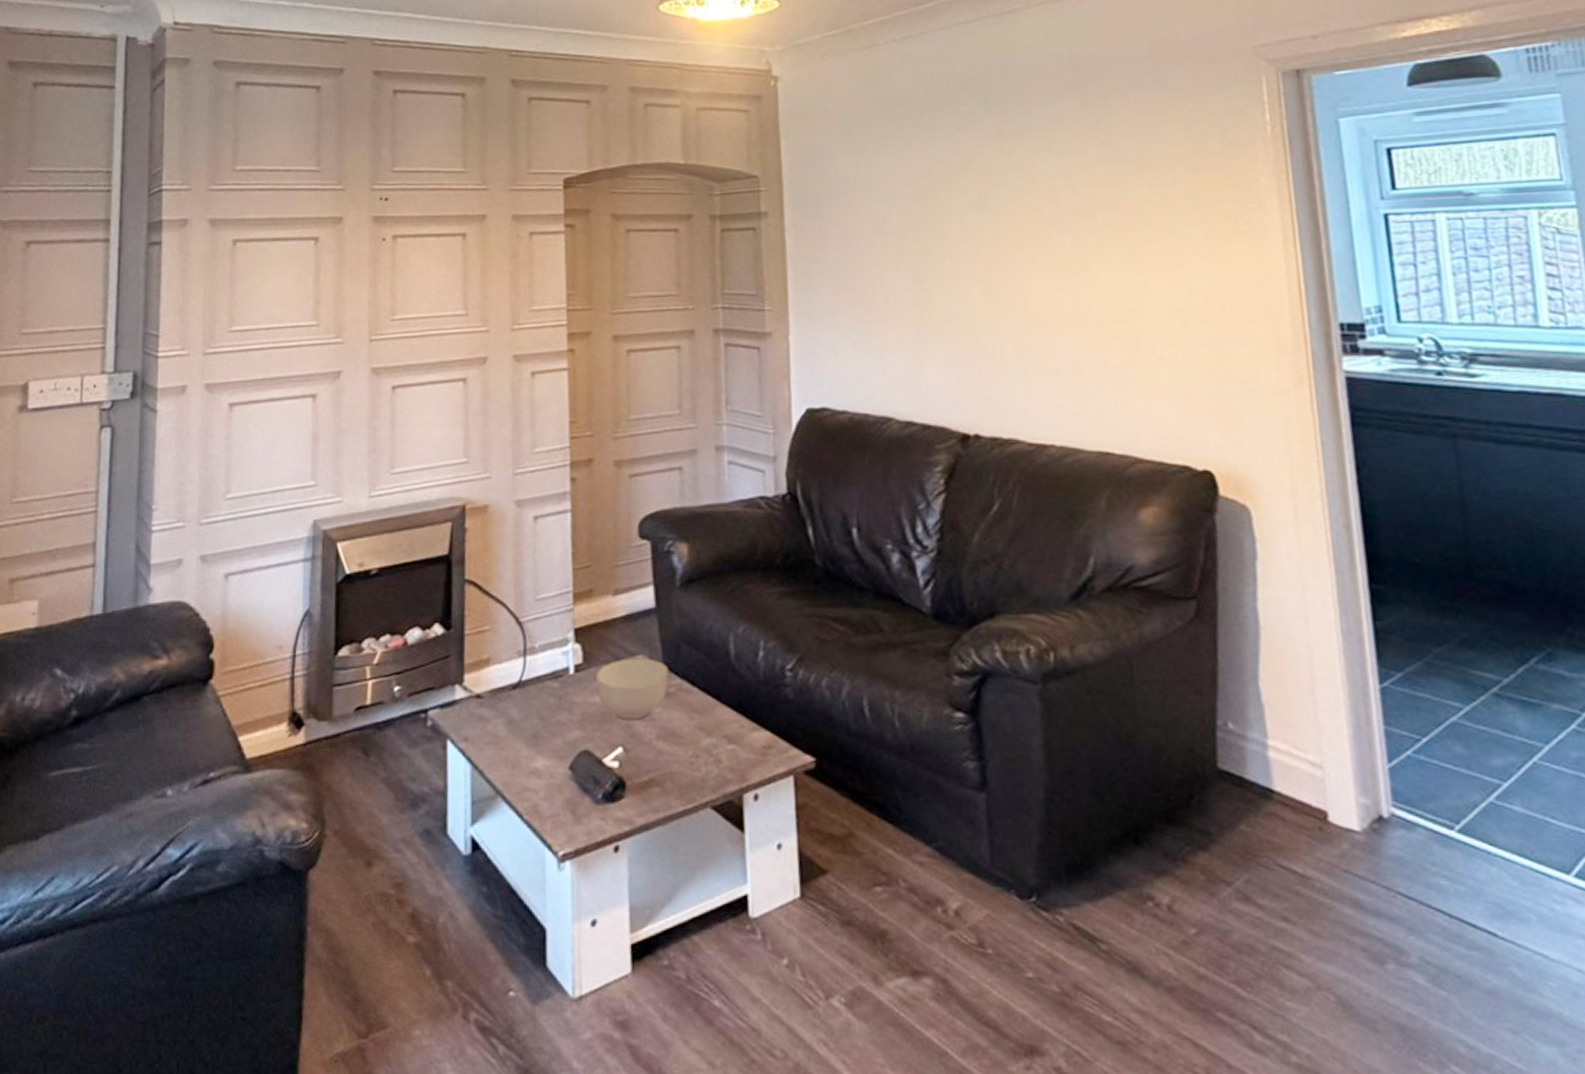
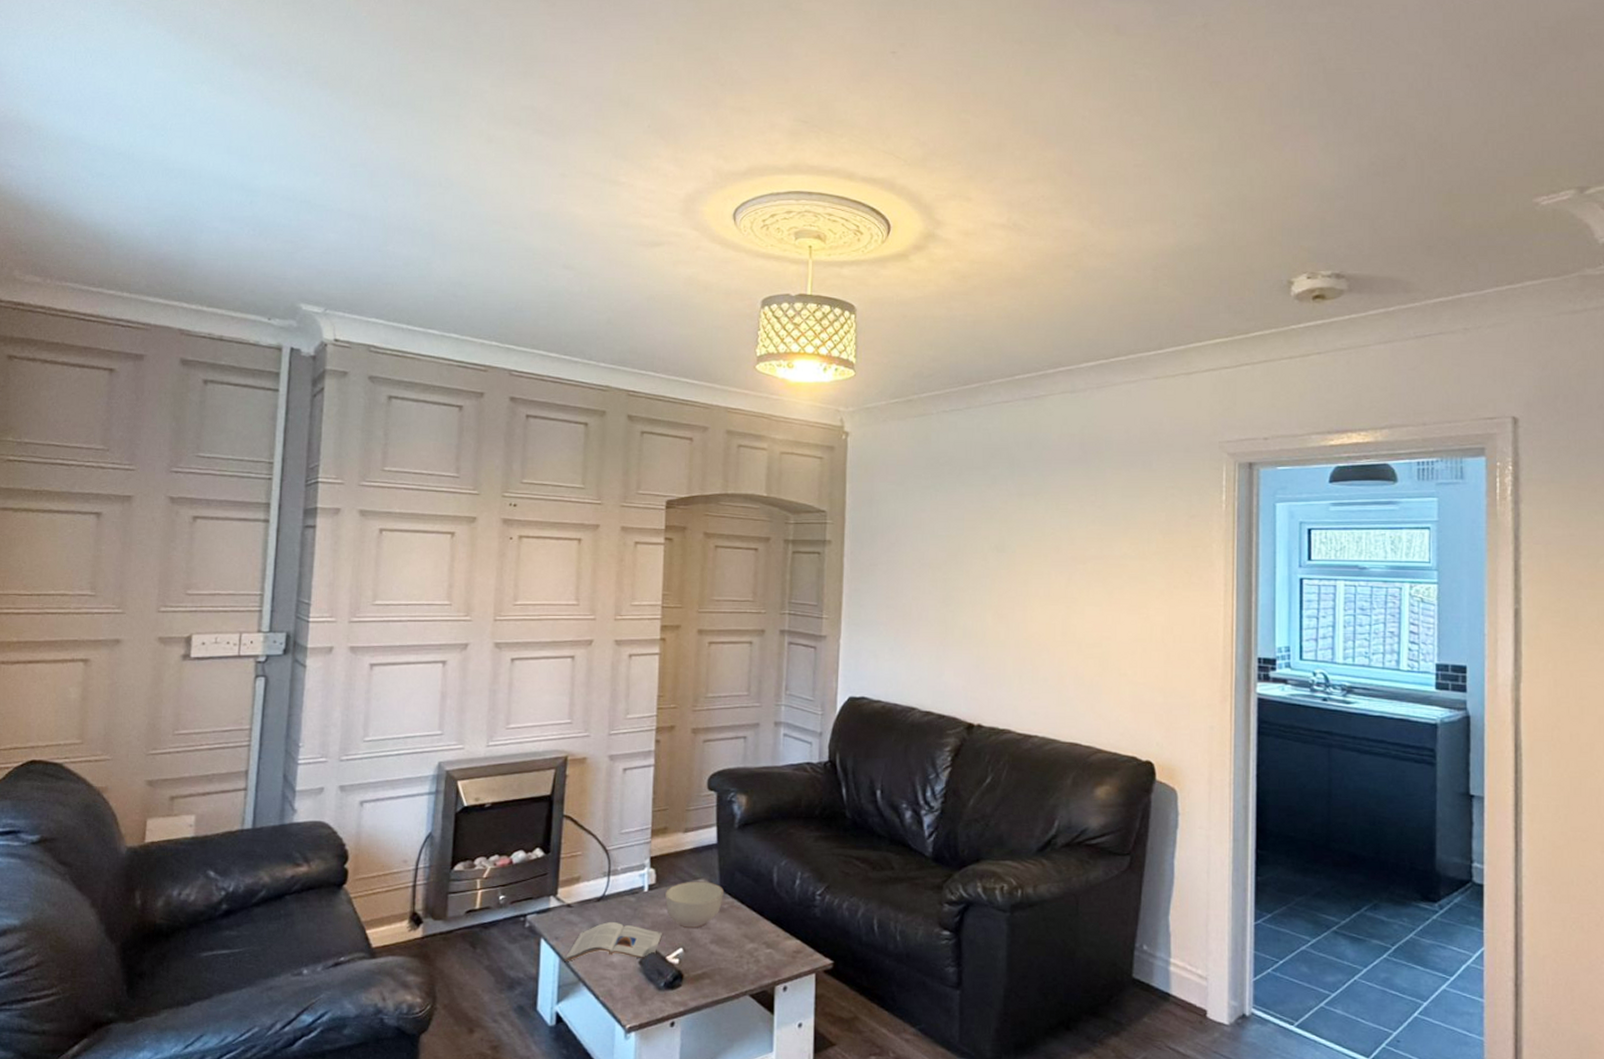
magazine: none [477,714,596,769] -> present [564,921,662,961]

